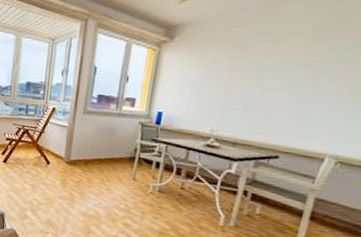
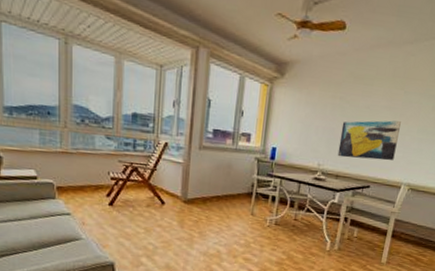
wall art: none [235,80,325,128] -> present [337,120,401,161]

